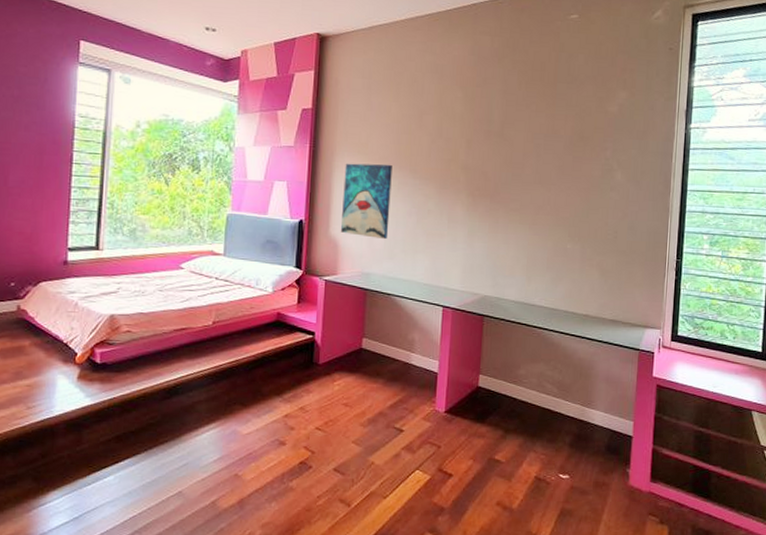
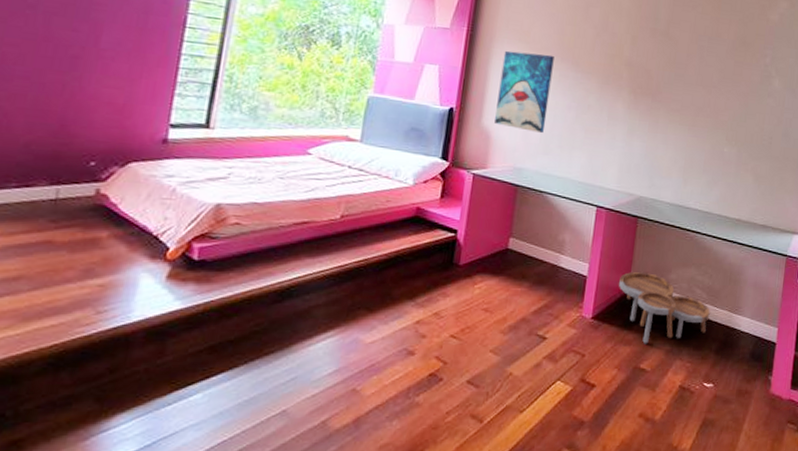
nesting tables: none [469,368,562,437] -> present [619,272,710,344]

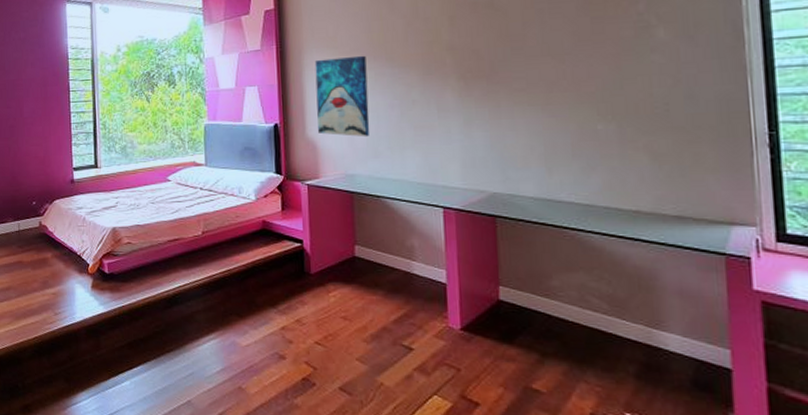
nesting tables: present [619,272,710,344] -> none [486,279,618,362]

